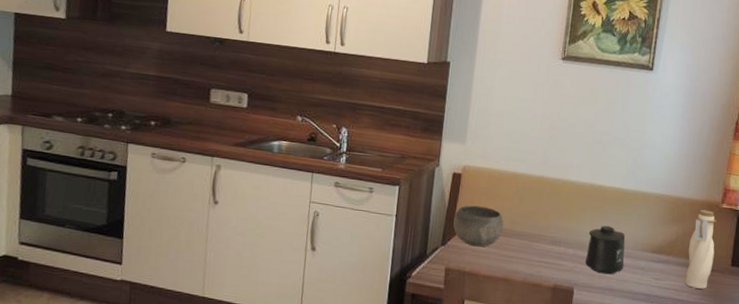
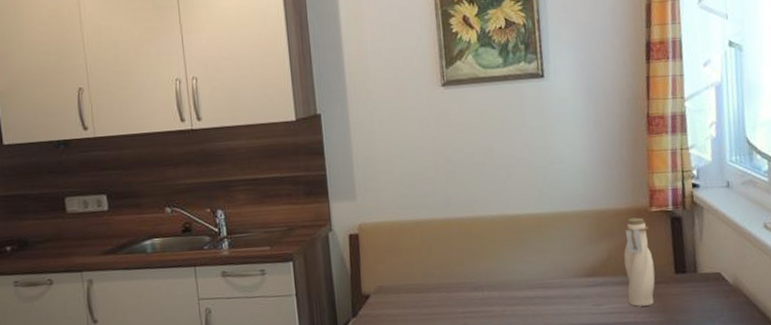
bowl: present [453,205,504,247] -> none [360,264,418,311]
mug: present [585,225,626,275] -> none [511,257,558,312]

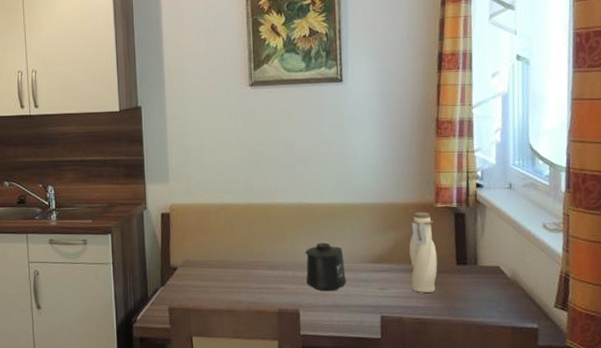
mug: none [511,257,558,312] -> present [305,242,346,292]

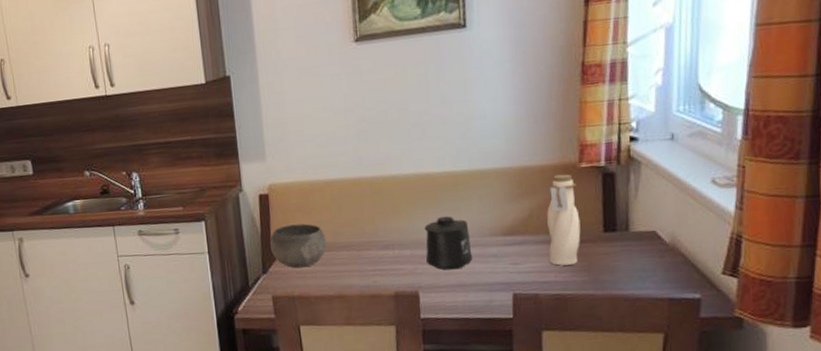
bowl: none [169,242,220,283] -> present [270,223,327,269]

